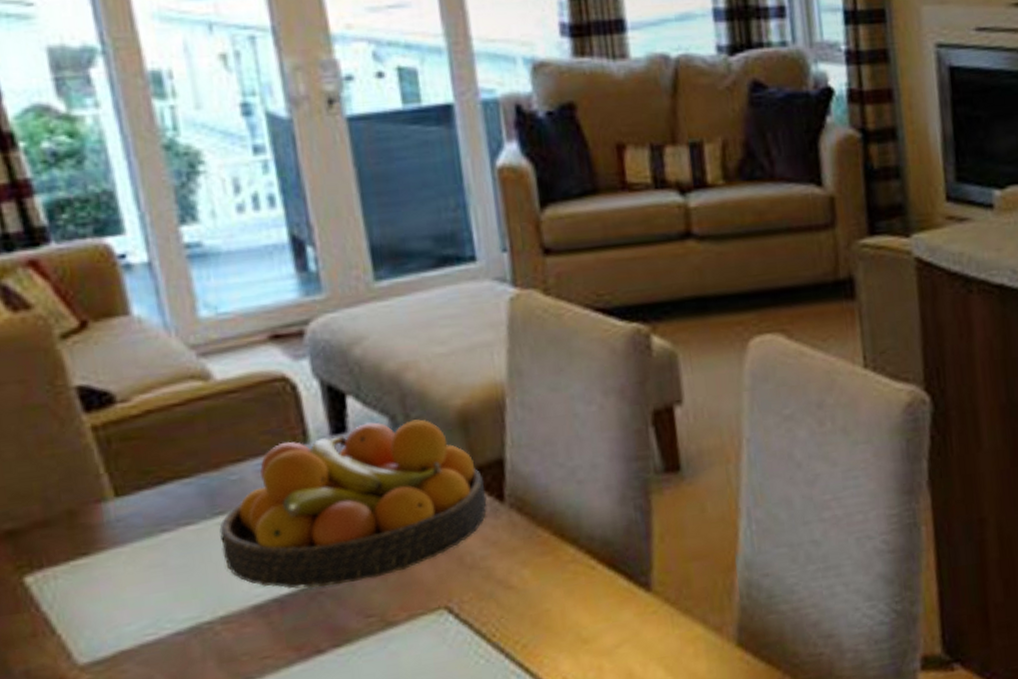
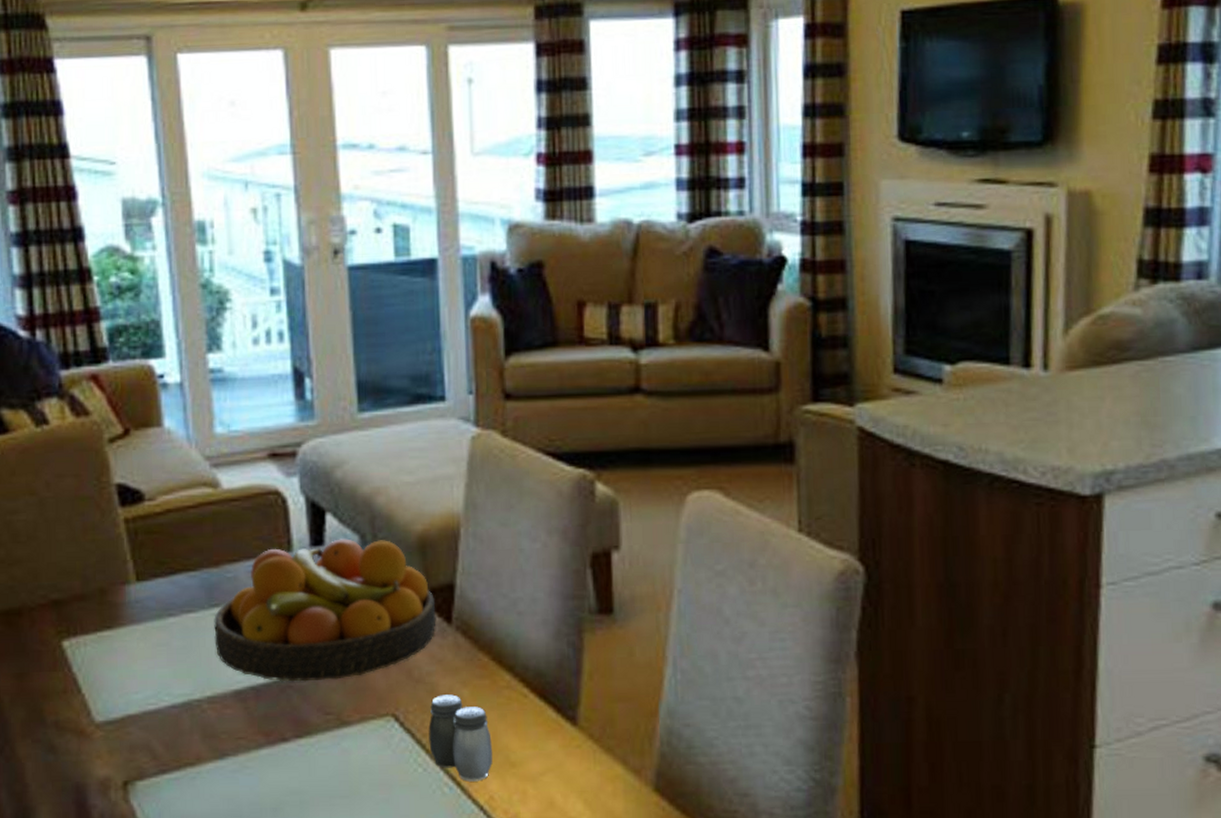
salt and pepper shaker: none [487,576,563,667] -> present [428,694,492,782]

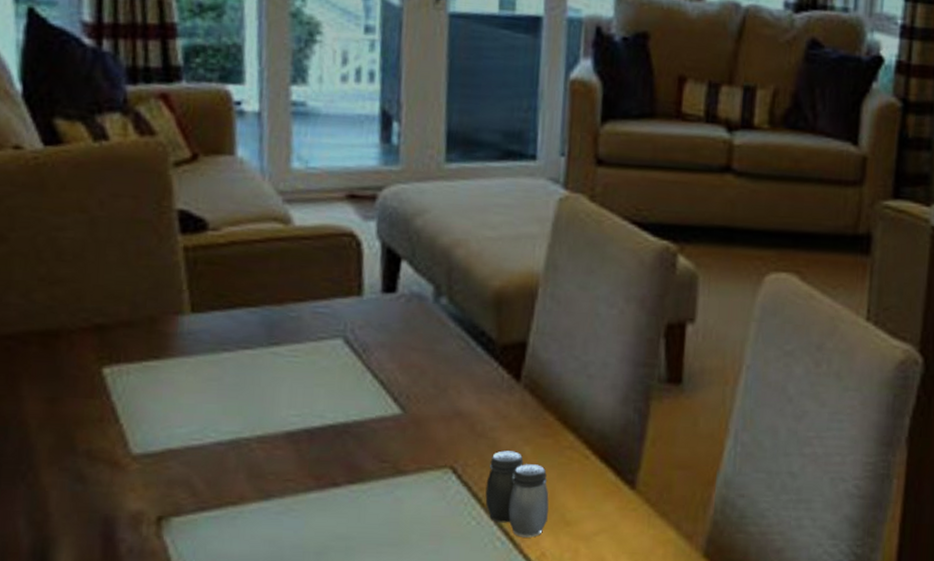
fruit bowl: present [214,538,437,682] -> none [270,287,507,429]

